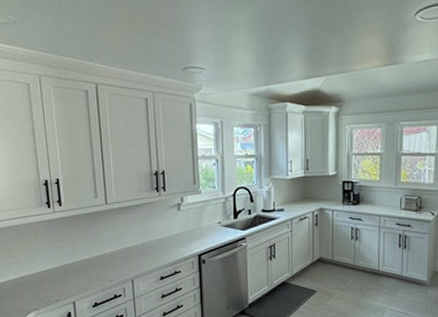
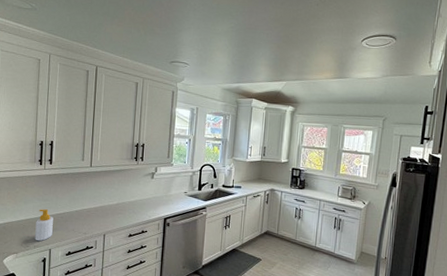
soap bottle: none [53,258,74,295] -> present [35,209,53,242]

